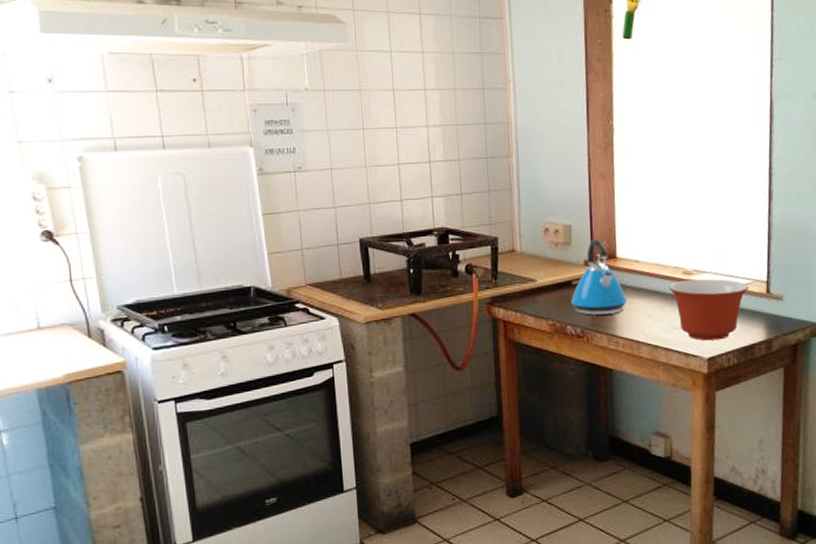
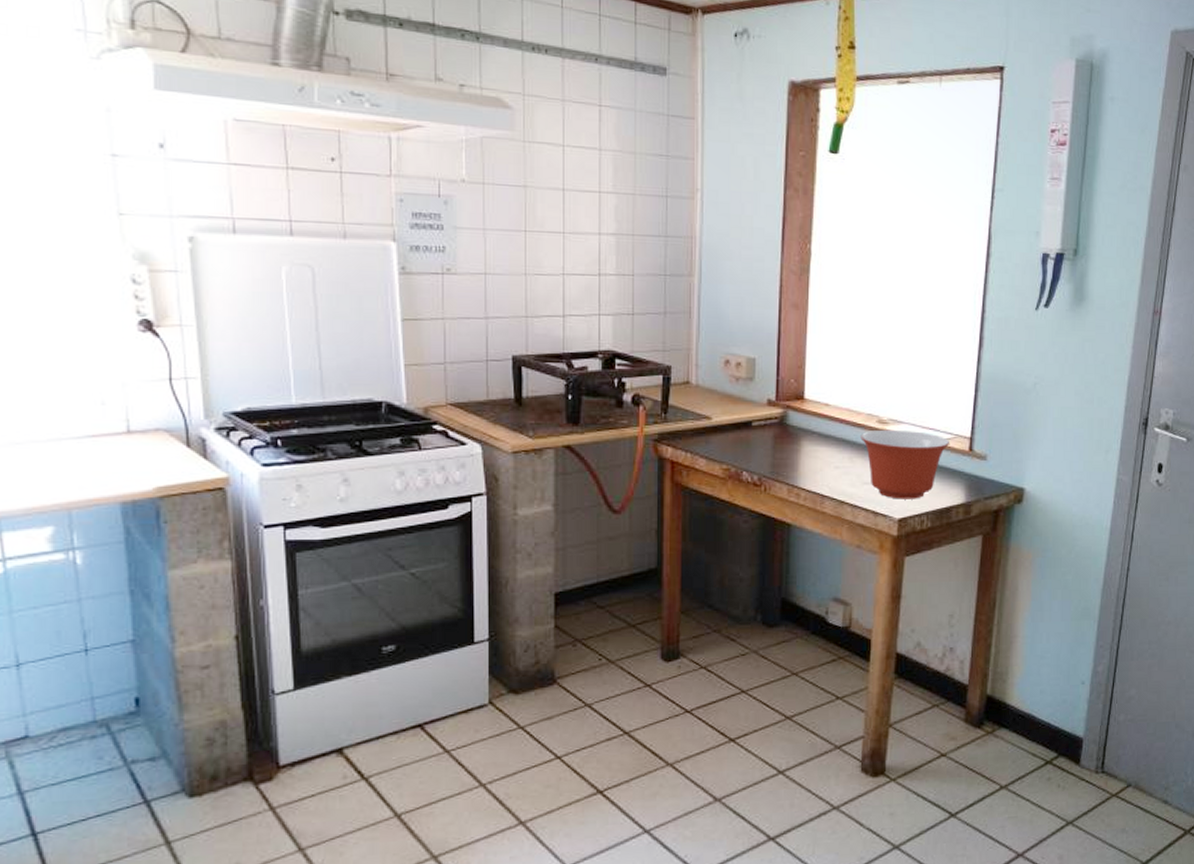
kettle: present [571,239,627,315] -> none [749,376,813,461]

